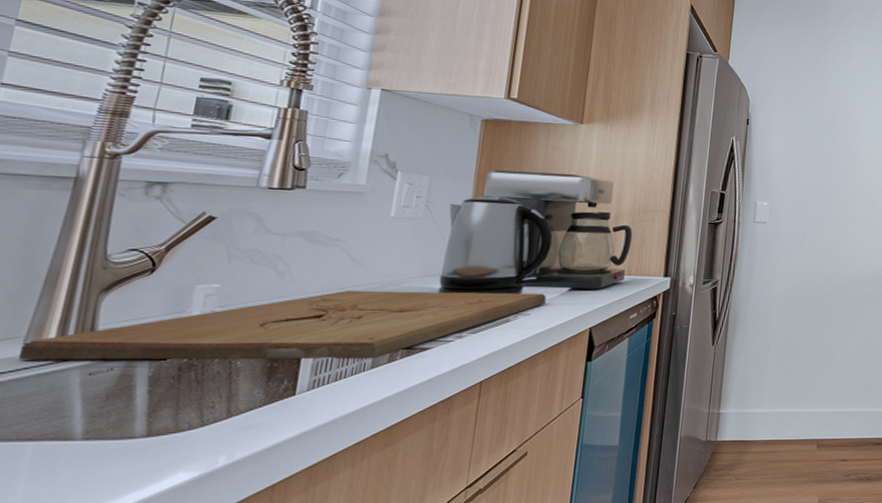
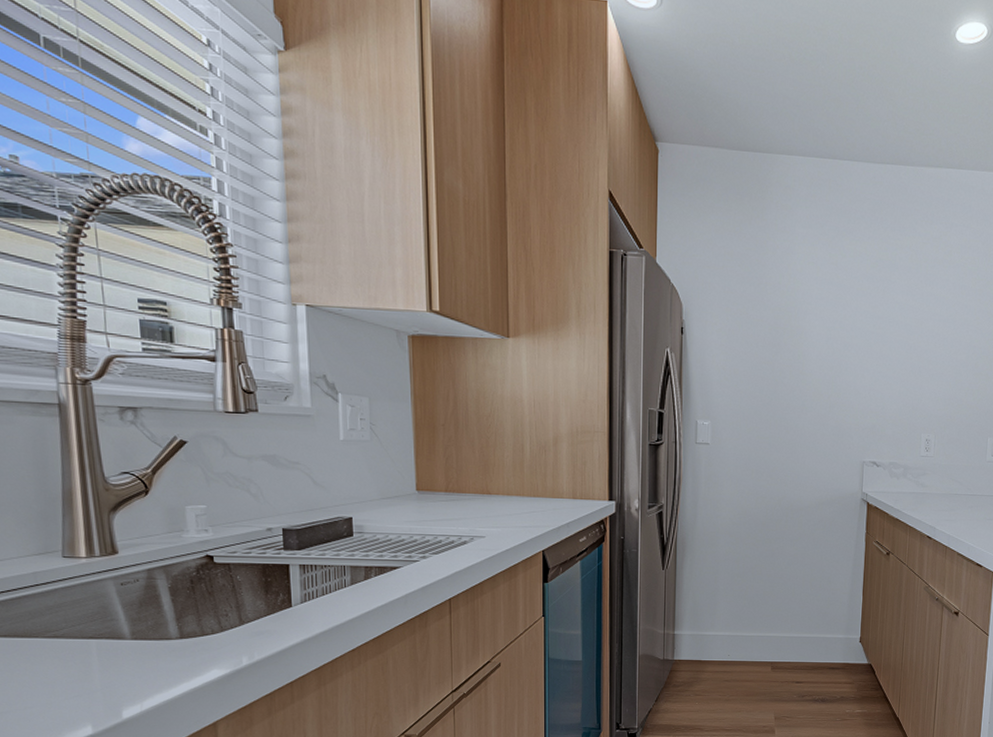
cutting board: present [19,290,546,360] -> none [62,511,497,576]
kettle: present [437,196,553,295] -> none [392,417,495,517]
coffee maker: present [483,170,633,290] -> none [422,390,574,513]

